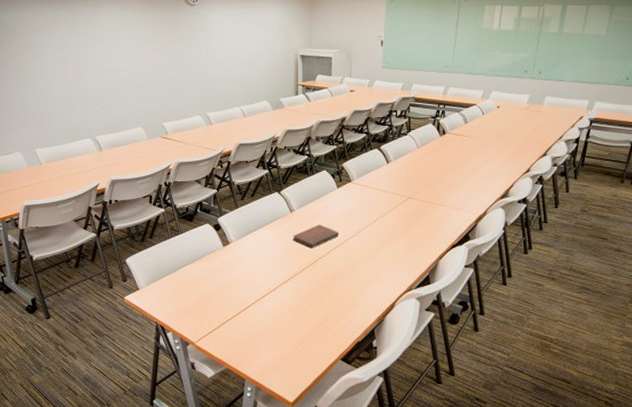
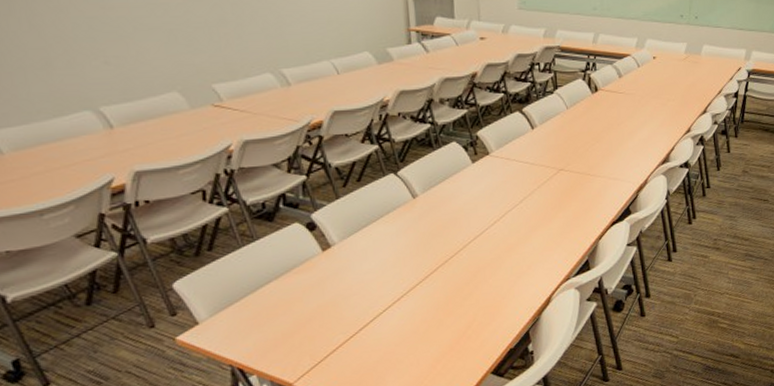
notebook: present [292,225,339,249] -> none [418,211,479,242]

